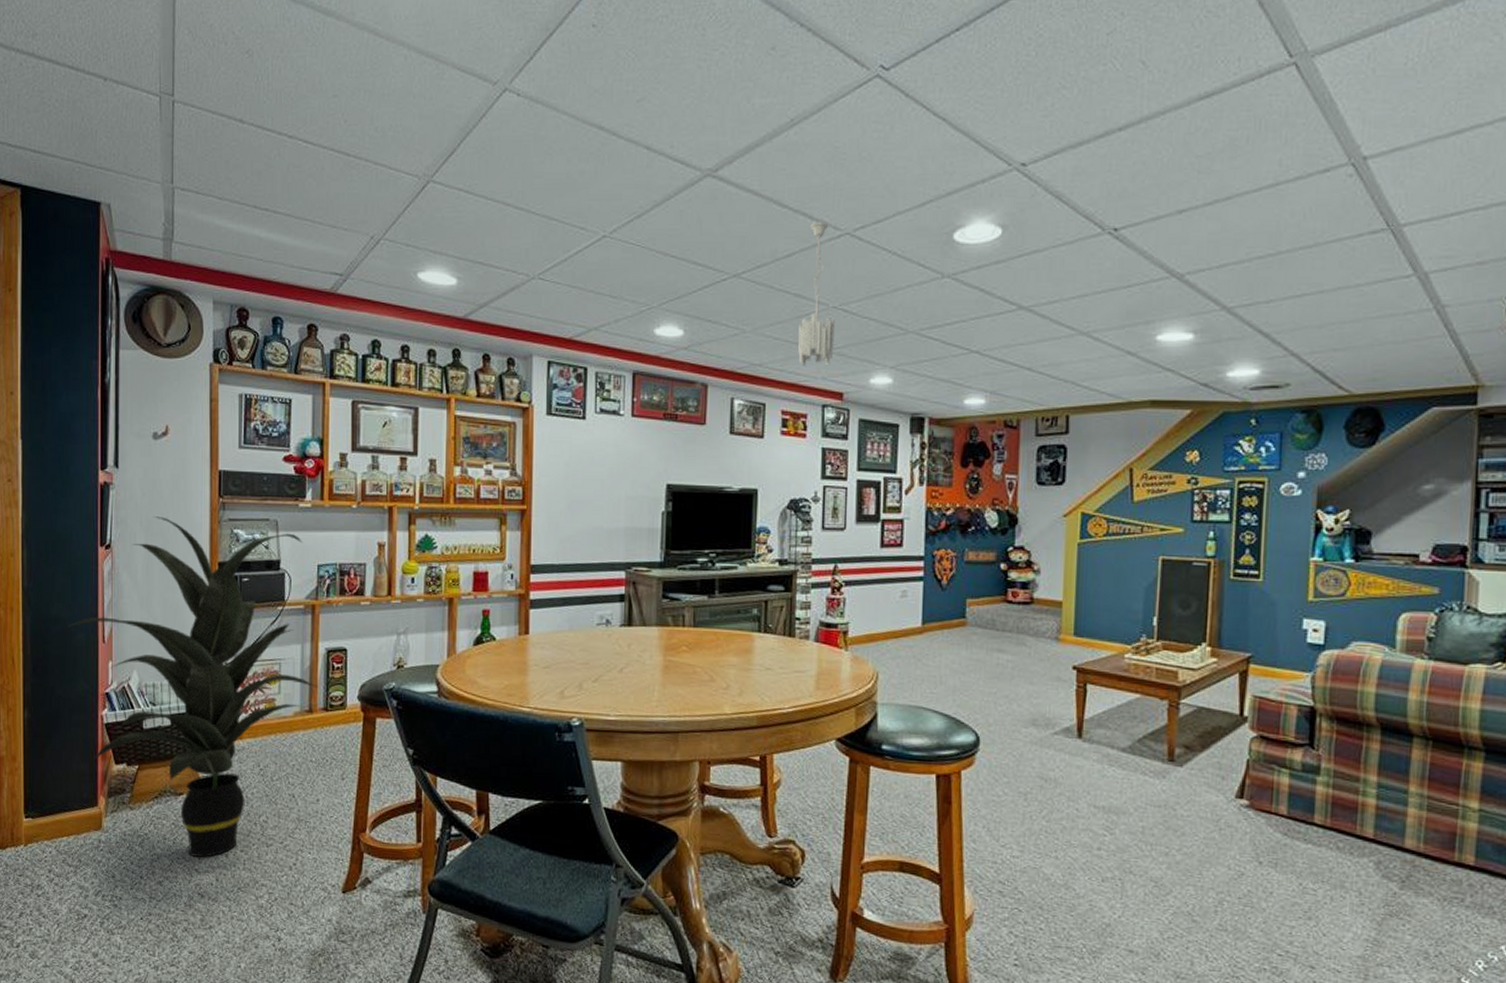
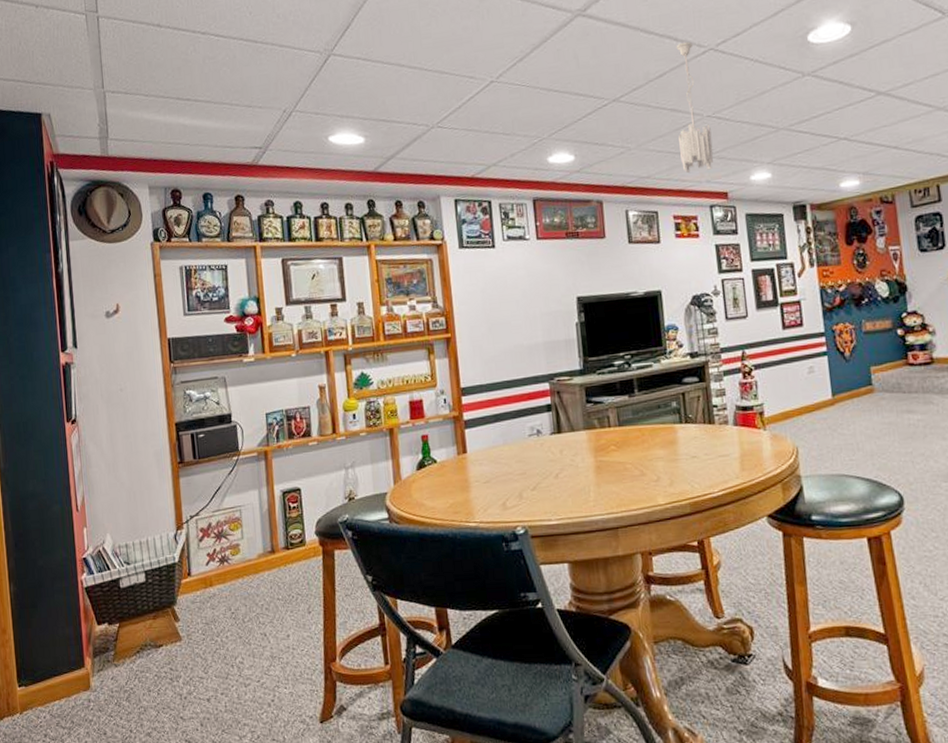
indoor plant: present [68,516,318,858] -> none [43,387,277,705]

